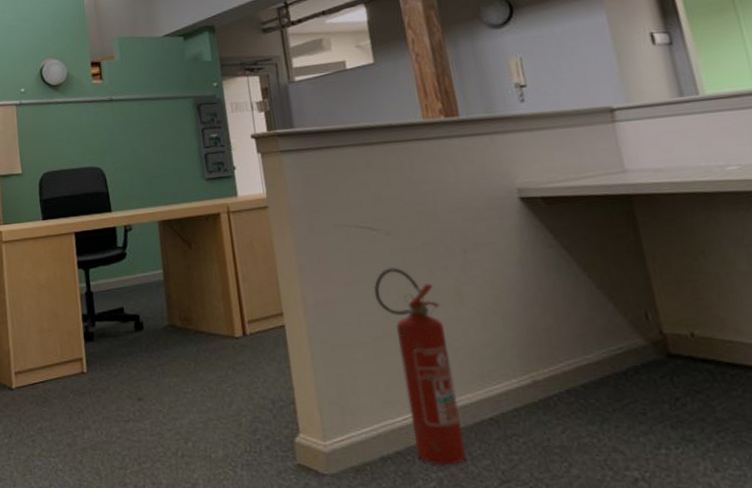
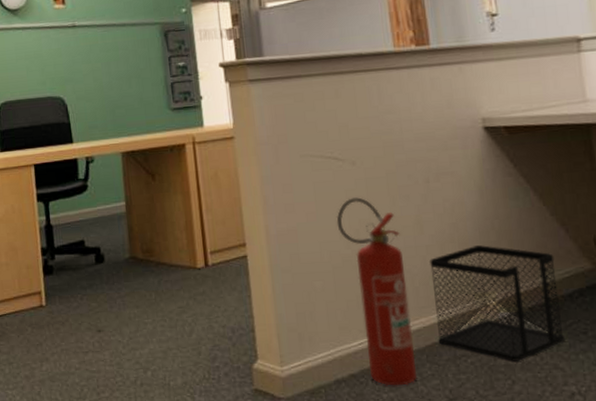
wastebasket: none [472,318,623,442] -> present [430,245,566,361]

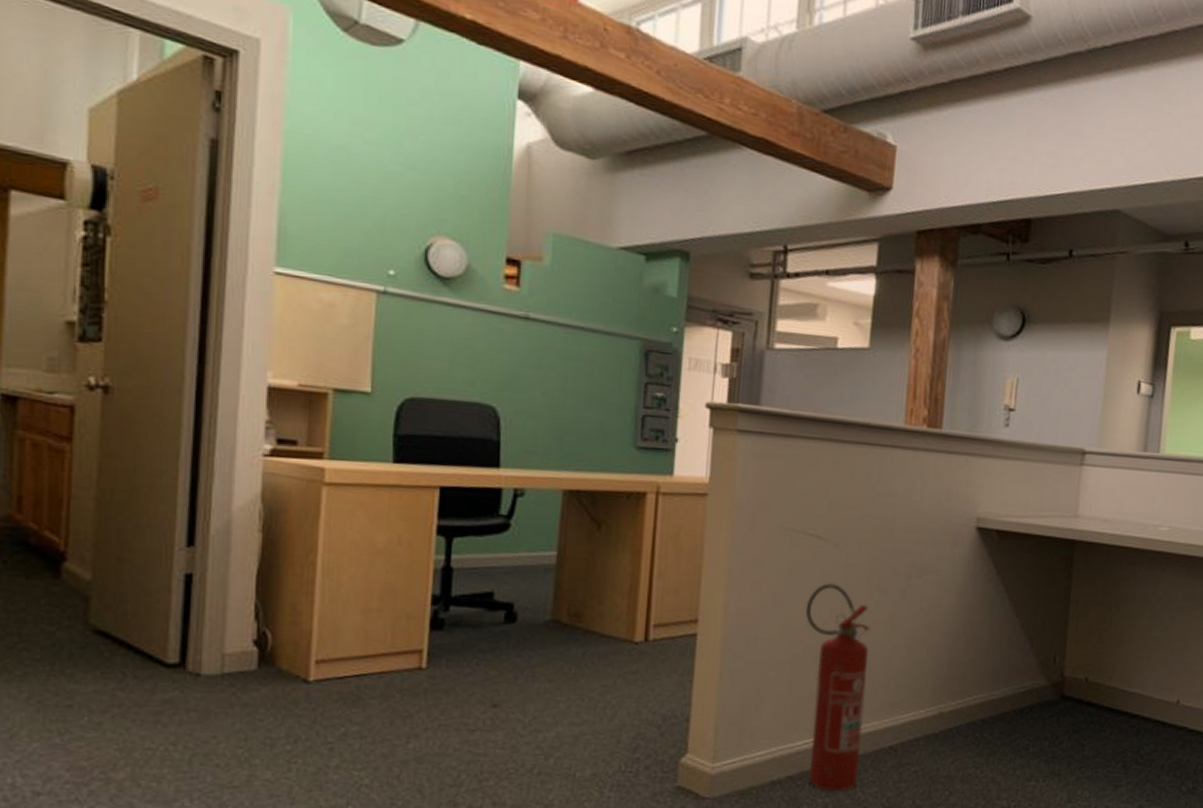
wastebasket: present [430,245,566,361] -> none [886,650,1015,773]

